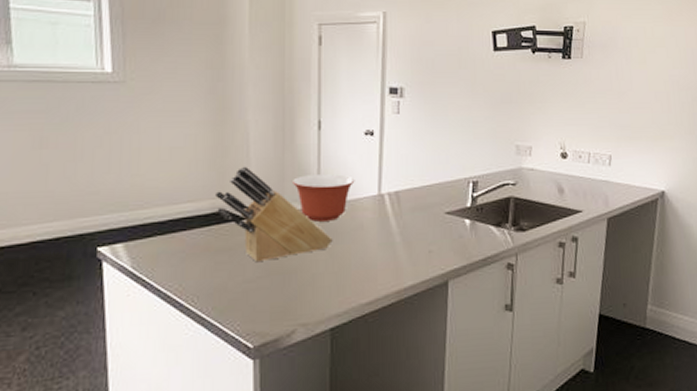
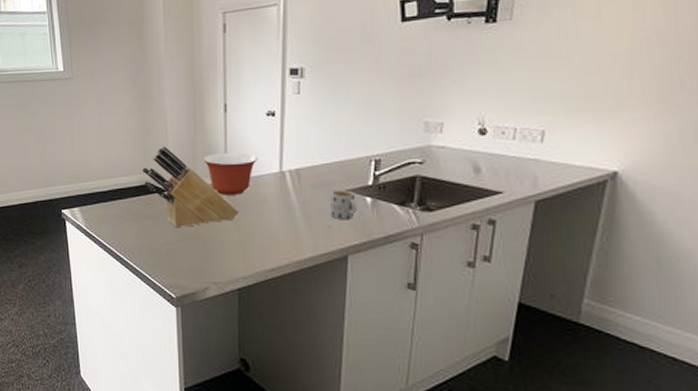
mug: none [429,212,457,243] -> present [329,190,358,219]

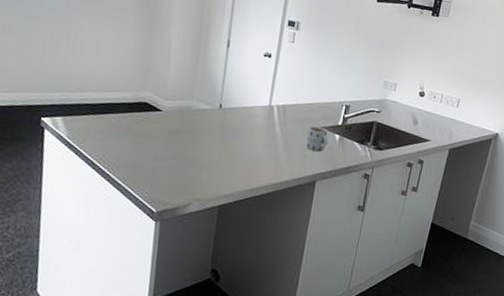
knife block: present [142,146,239,228] -> none [139,68,229,147]
mixing bowl: present [203,153,258,195] -> none [202,82,252,122]

